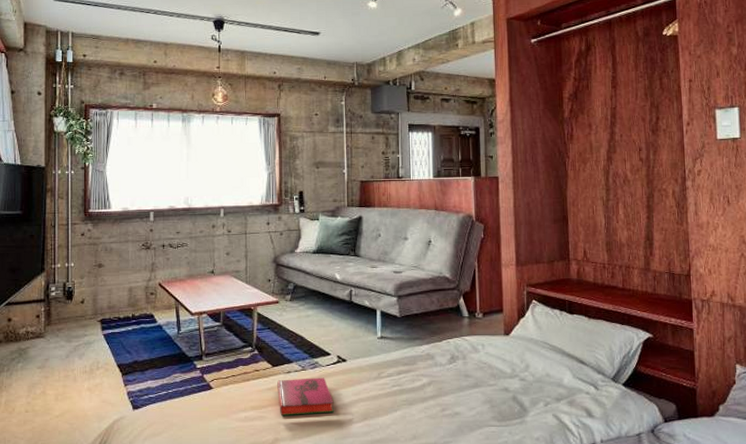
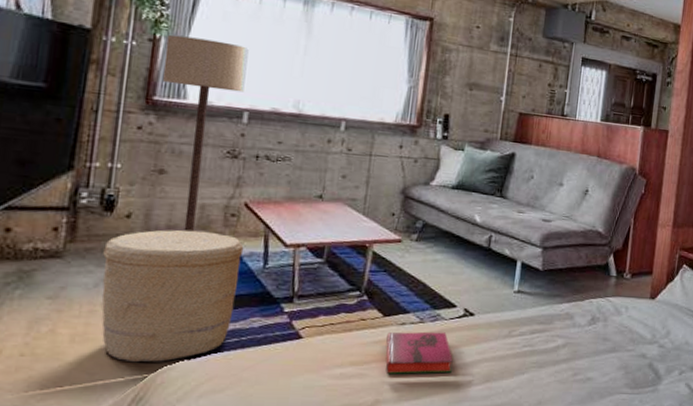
basket: none [69,308,162,414] -> present [101,230,244,363]
floor lamp: none [93,161,149,309] -> present [162,34,249,232]

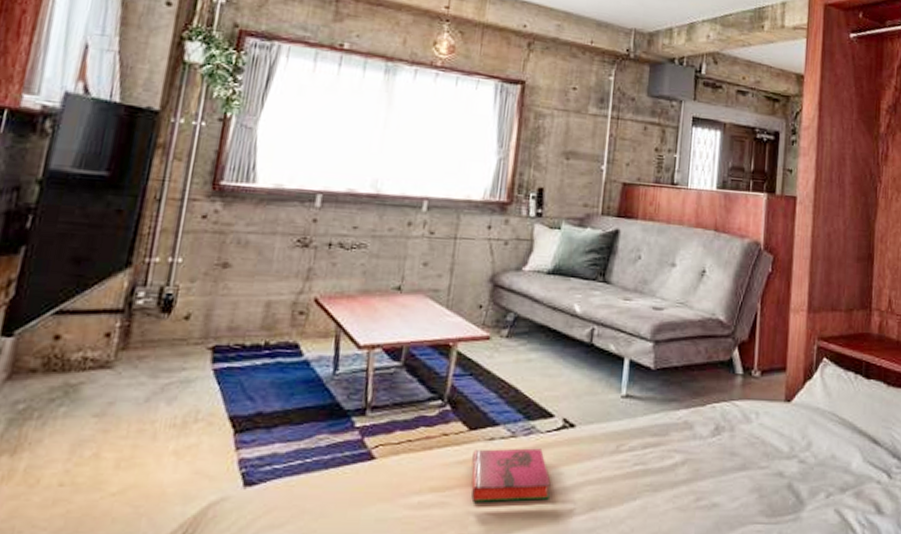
basket: present [101,230,244,363] -> none [150,331,313,492]
floor lamp: present [162,34,249,232] -> none [230,112,325,334]

